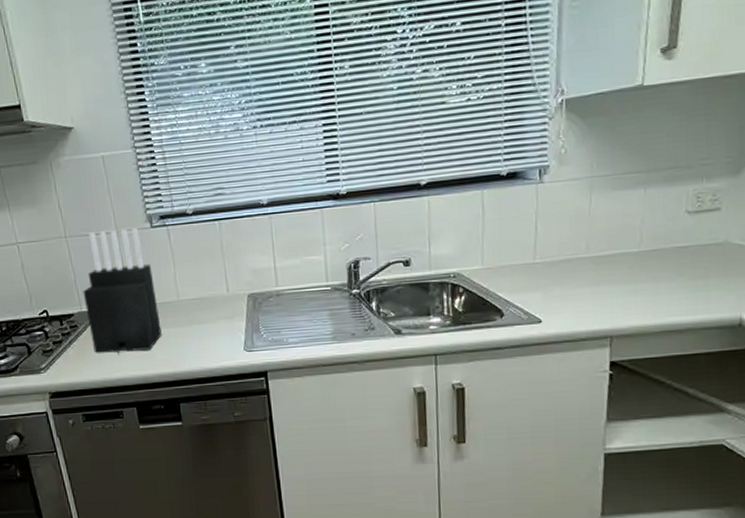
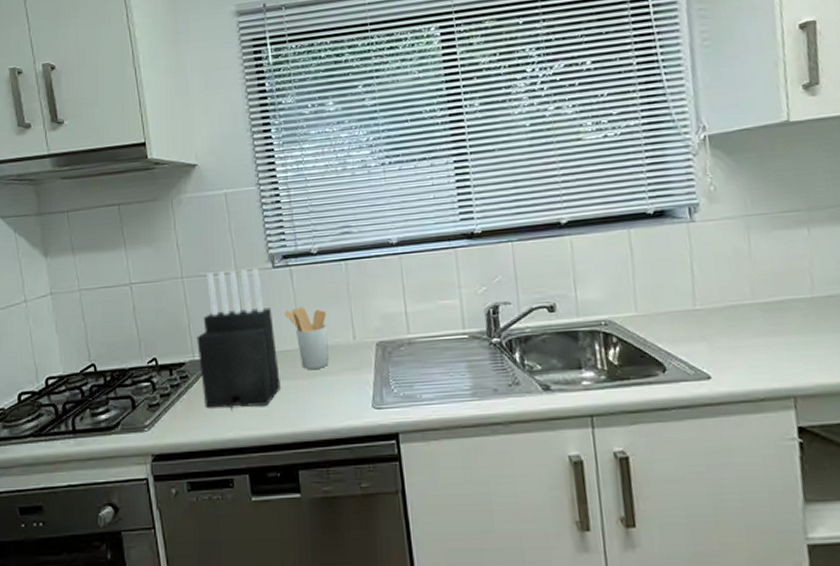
utensil holder: none [162,263,205,319] -> present [283,307,329,370]

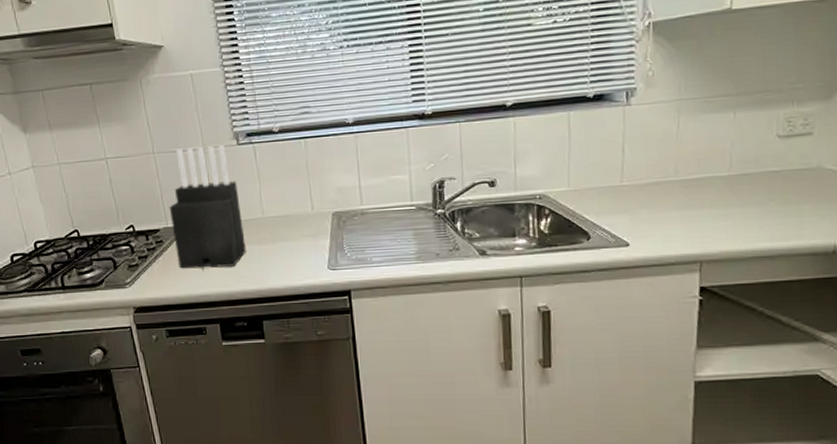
utensil holder: present [283,307,329,370] -> none [248,180,290,237]

